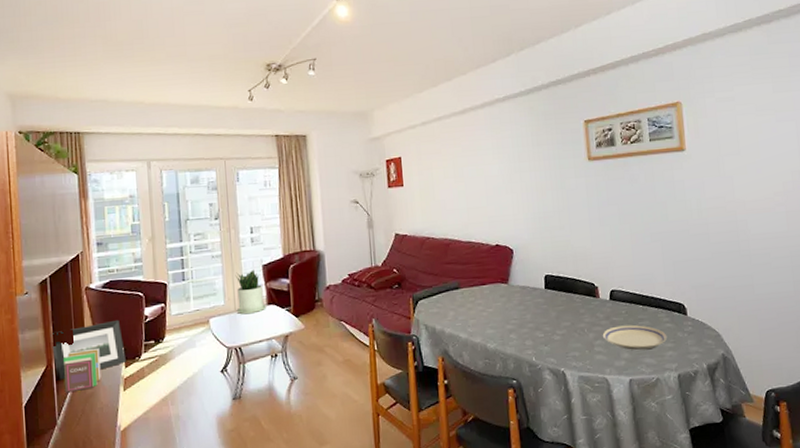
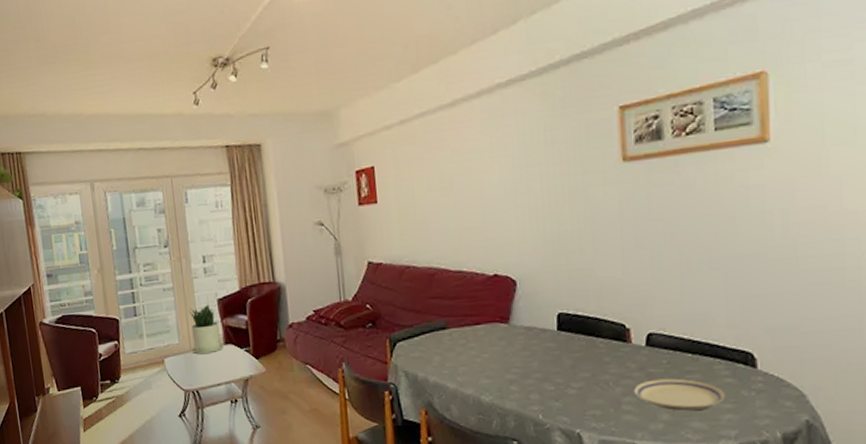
picture frame: present [50,319,126,381] -> none [10,357,84,418]
books: present [63,348,101,393] -> none [25,386,62,431]

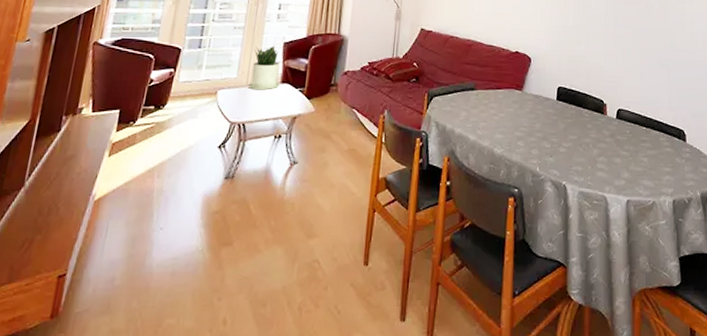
plate: present [635,378,726,412] -> none [607,145,666,172]

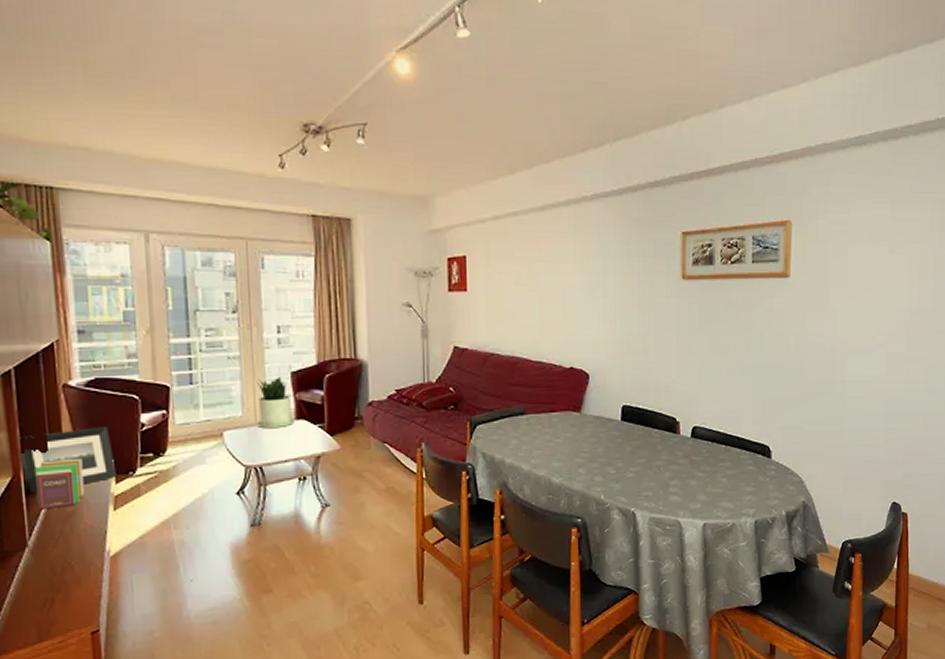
picture frame: none [37,79,122,138] -> present [16,426,117,495]
books: none [42,107,93,152] -> present [35,458,85,510]

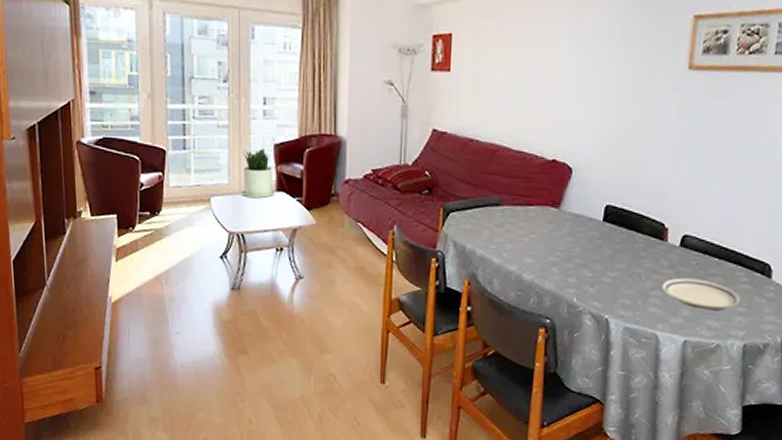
picture frame: present [16,426,117,495] -> none [39,182,119,240]
books: present [35,458,85,510] -> none [53,210,93,254]
plate: none [680,465,748,494] -> present [663,277,741,311]

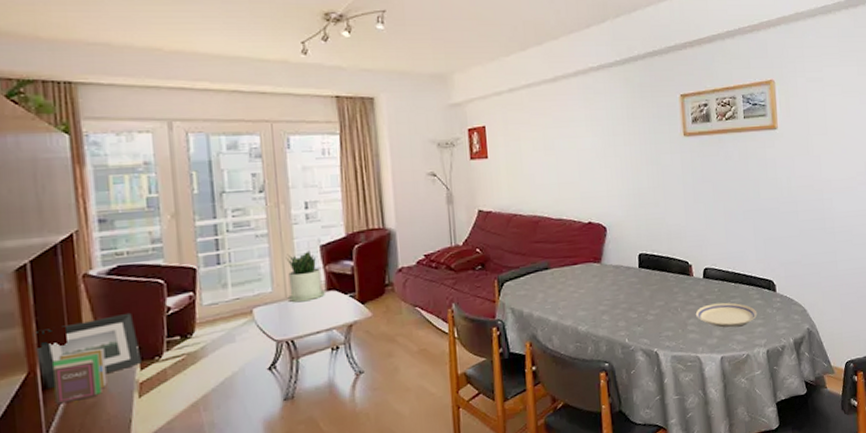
picture frame: none [39,182,119,240] -> present [32,312,142,390]
books: none [53,210,93,254] -> present [53,347,108,405]

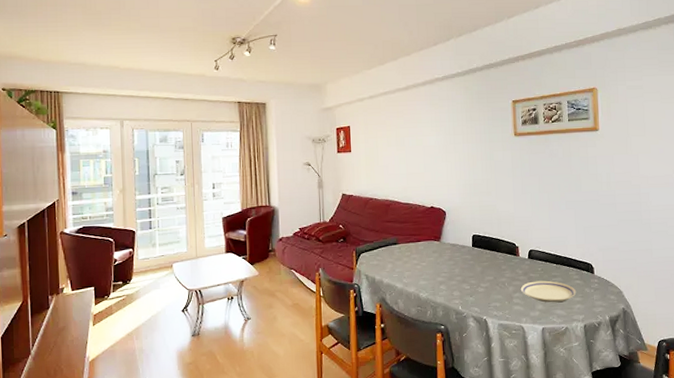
picture frame: present [32,312,142,390] -> none [26,262,96,315]
books: present [53,347,108,405] -> none [38,286,73,326]
planter: present [285,250,325,302] -> none [197,221,225,261]

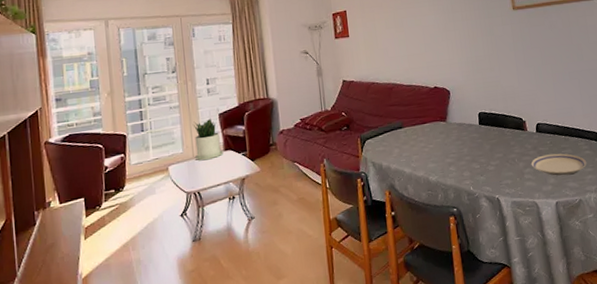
planter: none [197,221,225,261] -> present [192,118,223,161]

